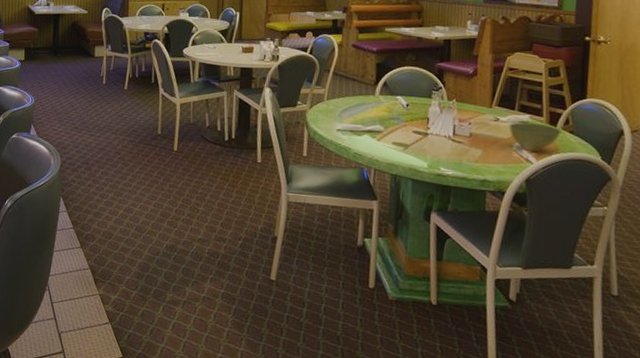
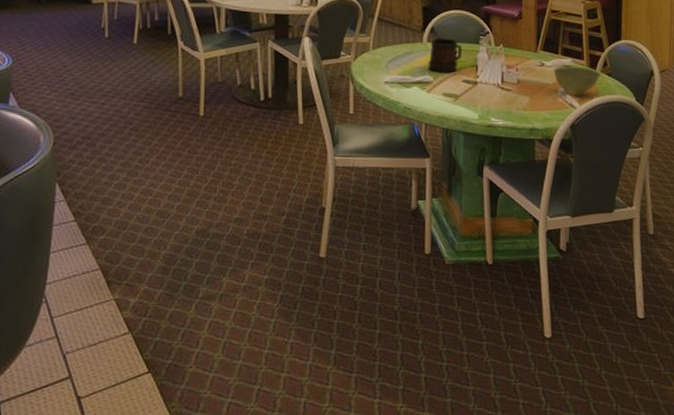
beer mug: none [379,91,414,124] -> present [428,37,462,74]

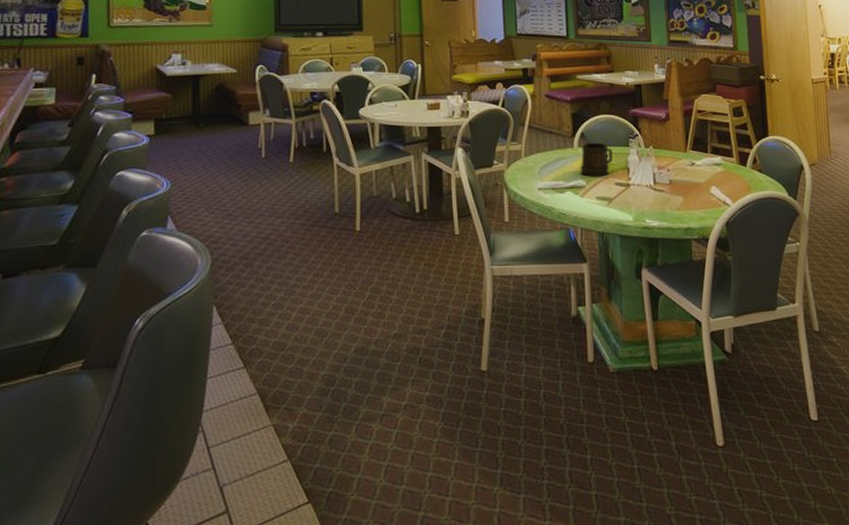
bowl: present [553,66,601,97] -> none [704,165,751,195]

